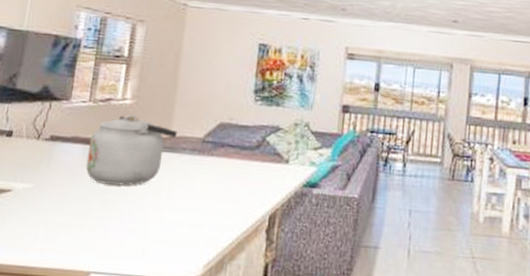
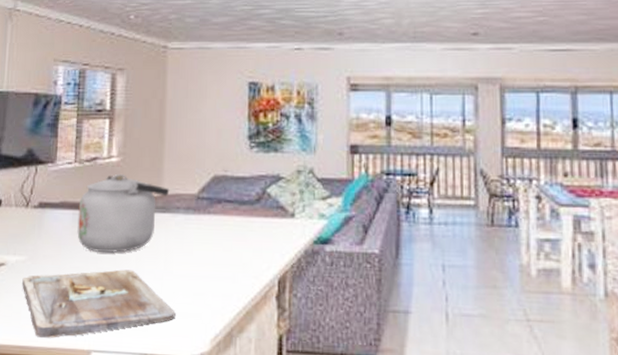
cutting board: none [27,200,174,260] -> present [22,269,176,338]

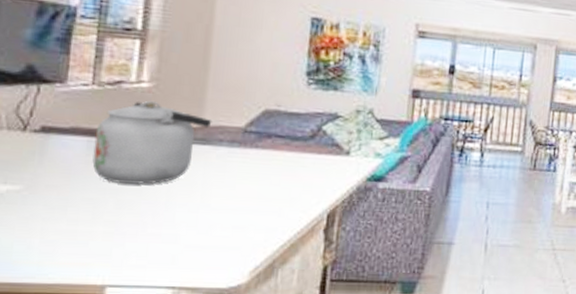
cutting board: present [22,269,176,338] -> none [14,202,211,274]

